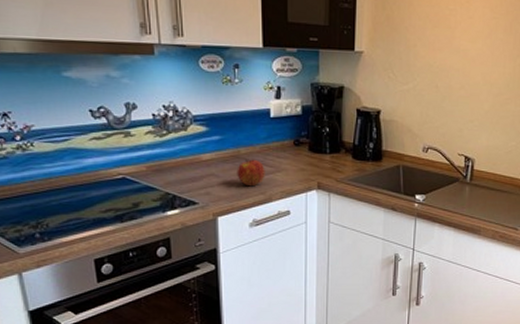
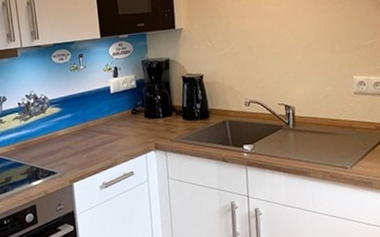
apple: present [237,159,265,187] -> none [86,130,110,154]

